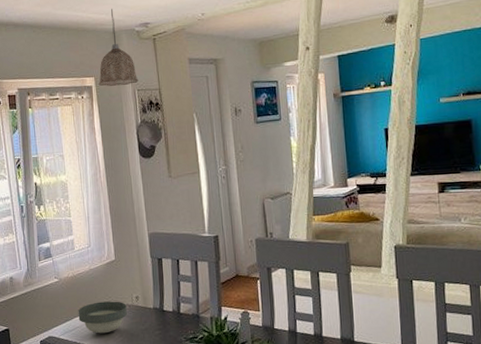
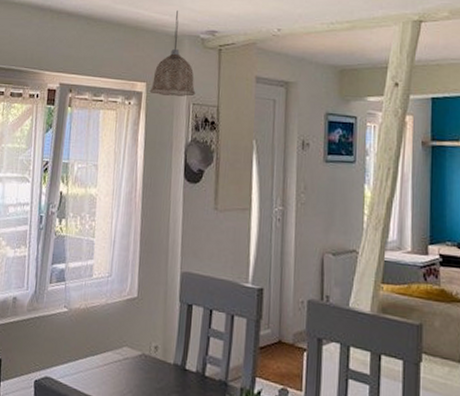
bowl: present [78,301,128,334] -> none [83,344,143,386]

